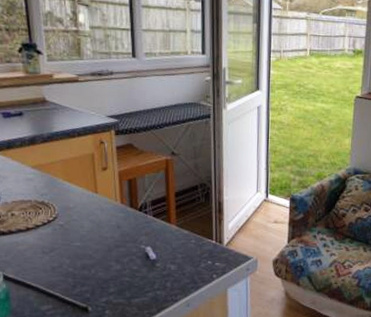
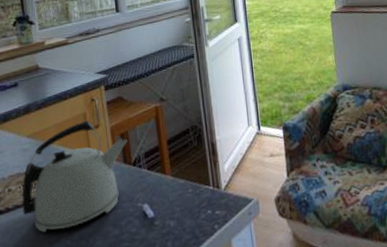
kettle: none [25,161,135,258] -> present [22,120,127,233]

